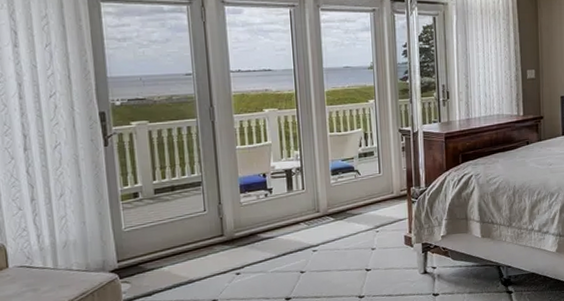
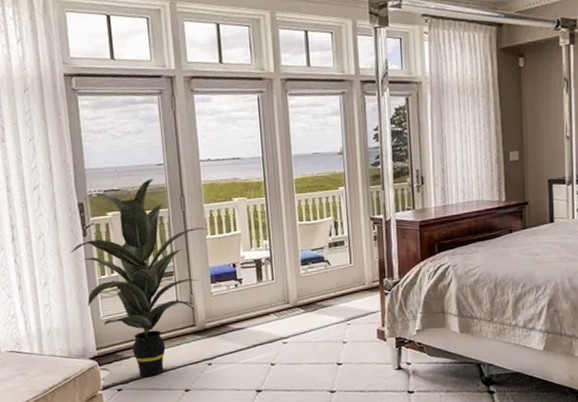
indoor plant: none [89,88,240,289] -> present [69,178,210,377]

